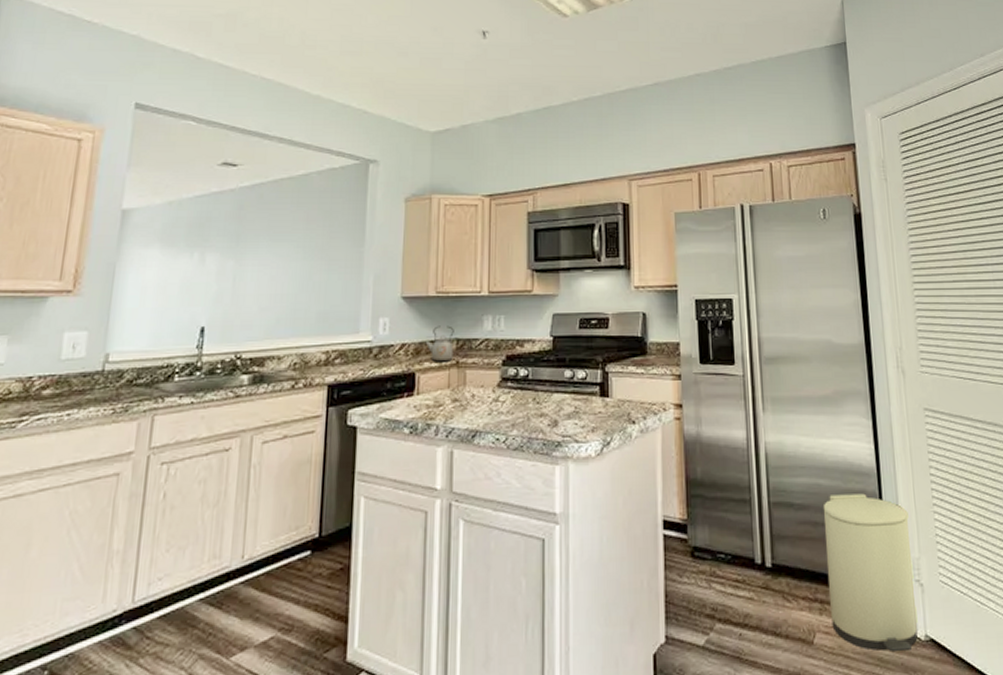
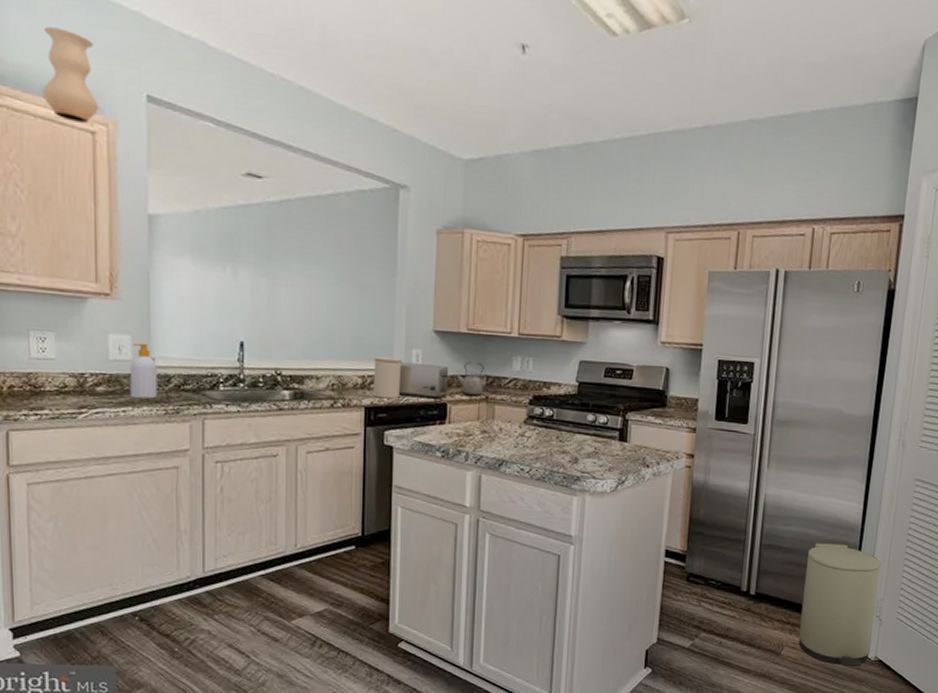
vase: none [36,54,92,132] -> present [41,27,98,123]
soap bottle: none [78,338,111,400] -> present [130,342,157,400]
canister: none [337,328,369,374] -> present [373,356,402,399]
toaster: none [364,332,418,370] -> present [398,362,449,399]

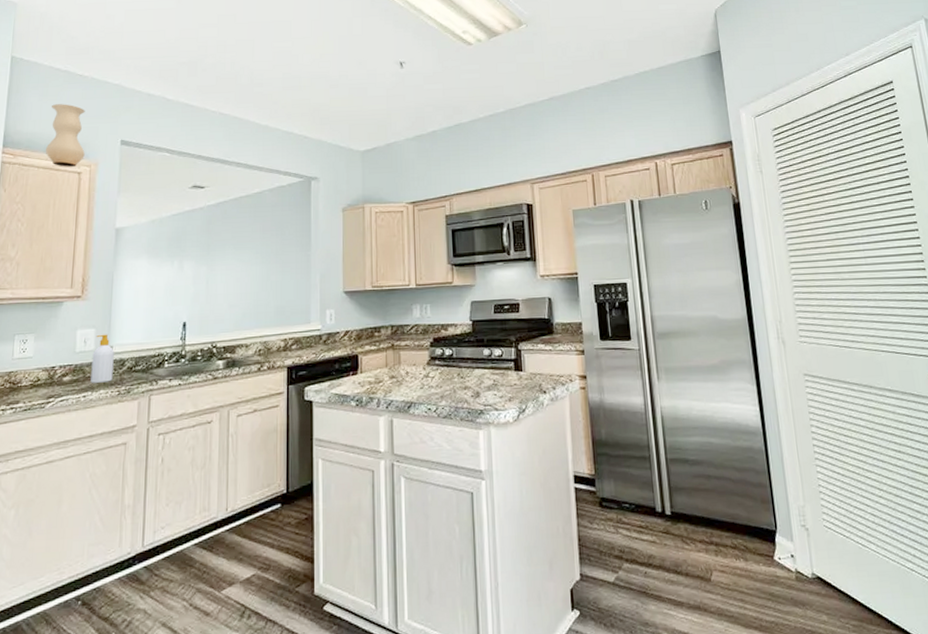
canister: present [373,356,402,399] -> none [294,319,318,358]
toaster: present [398,362,449,399] -> none [315,321,359,353]
kettle: present [456,361,484,396] -> none [365,314,389,346]
pedal bin: present [798,543,881,667] -> none [714,450,805,589]

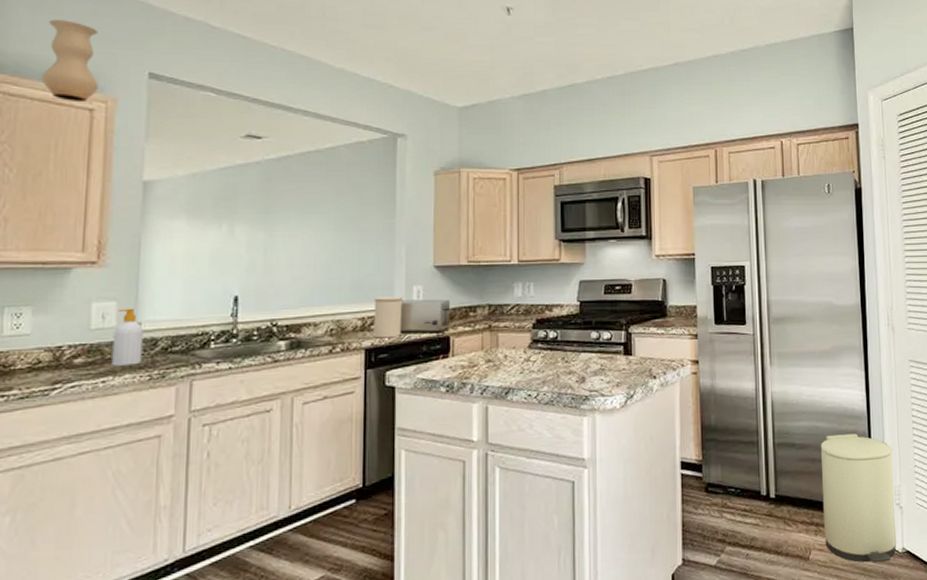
canister: none [294,319,318,358] -> present [373,296,403,339]
toaster: none [315,321,359,353] -> present [399,299,451,334]
pedal bin: none [714,450,805,589] -> present [820,433,896,563]

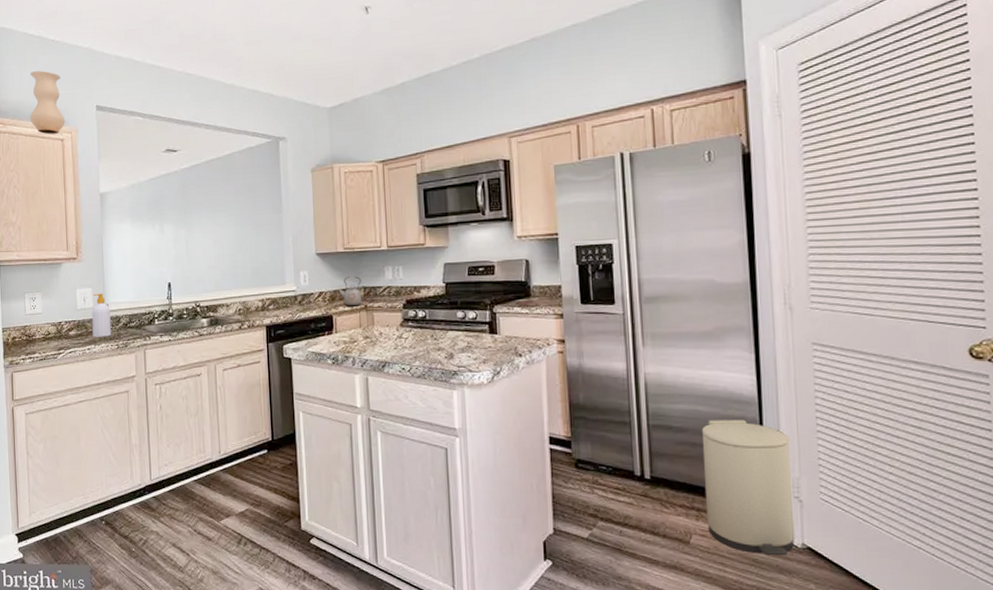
canister: present [373,296,403,339] -> none [270,280,293,317]
toaster: present [399,299,451,334] -> none [291,282,332,314]
kettle: none [458,292,486,327] -> present [338,276,362,307]

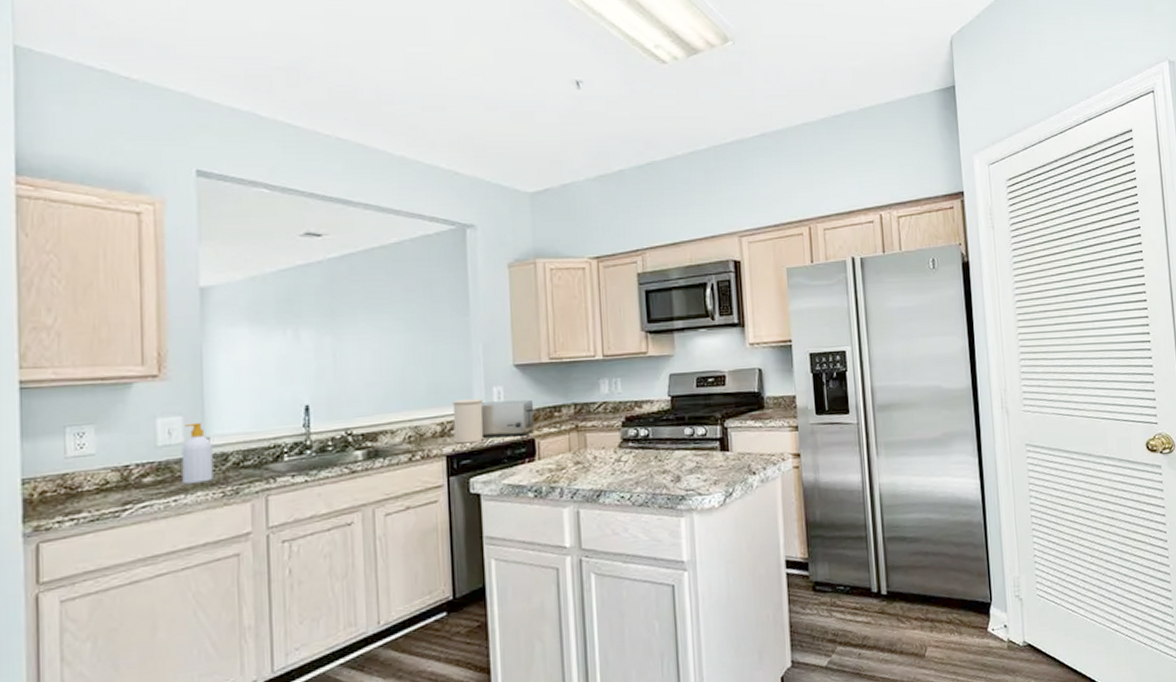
vase: present [29,70,65,135] -> none [82,117,144,205]
canister: none [270,280,293,317] -> present [452,398,484,444]
toaster: none [291,282,332,314] -> present [480,399,534,438]
kettle: present [338,276,362,307] -> none [542,391,572,428]
pedal bin: present [701,420,794,556] -> none [933,524,1017,658]

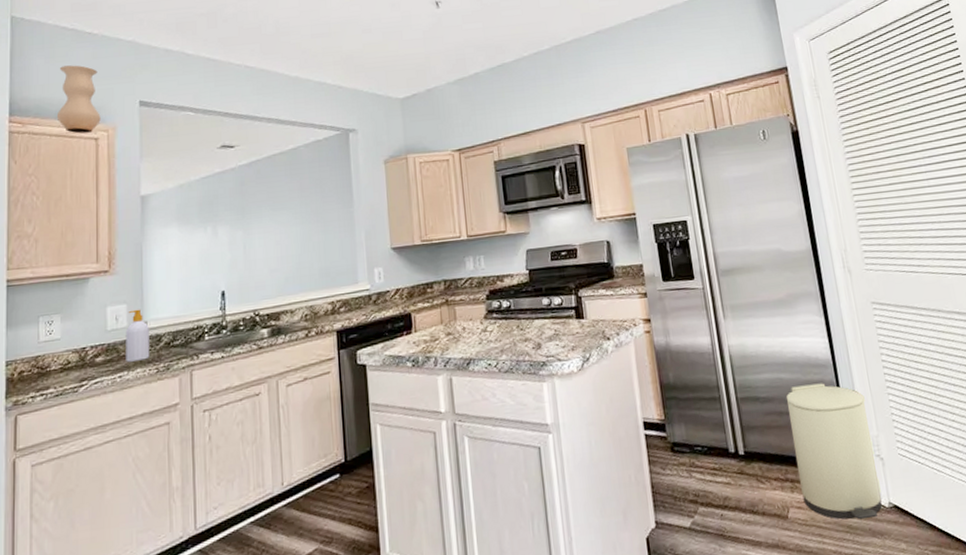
vase: none [82,117,144,205] -> present [56,65,101,134]
canister: present [452,398,484,444] -> none [340,279,367,320]
toaster: present [480,399,534,438] -> none [364,278,410,314]
pedal bin: none [933,524,1017,658] -> present [786,383,882,520]

